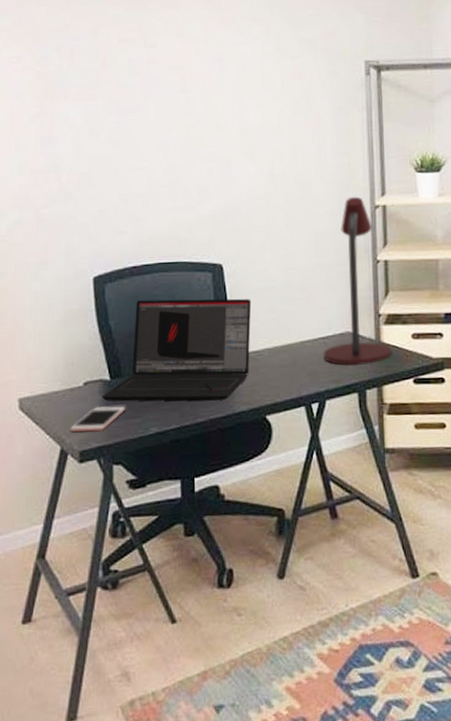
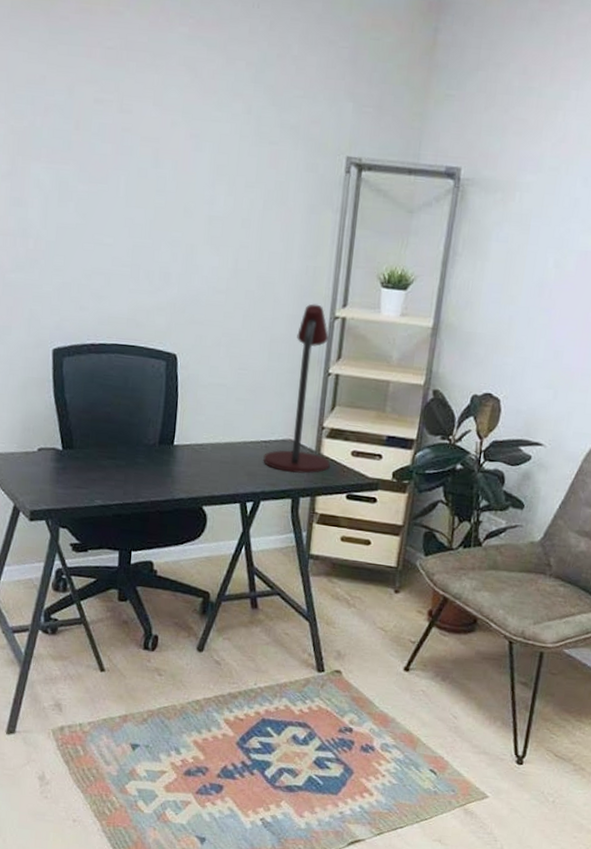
cell phone: present [70,406,126,432] -> none [23,472,75,496]
laptop: present [102,298,252,402] -> none [54,378,201,485]

